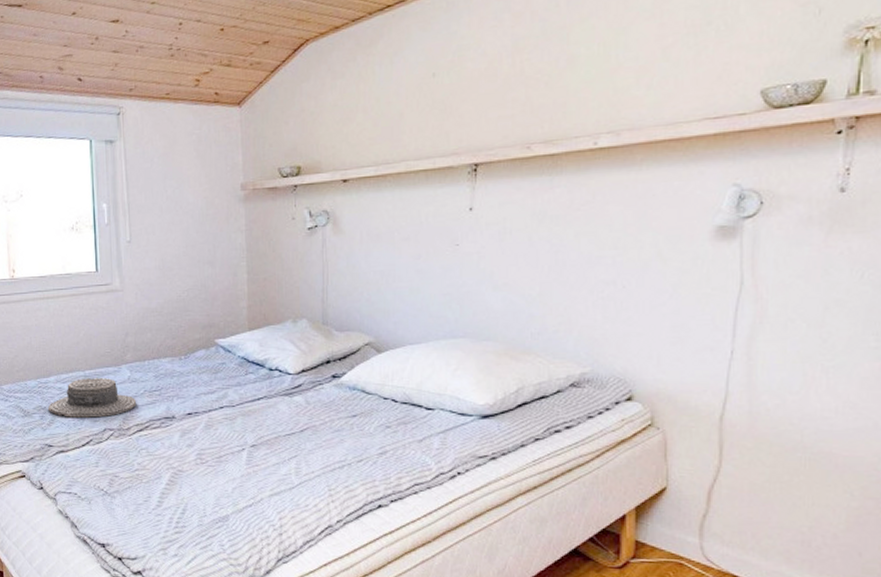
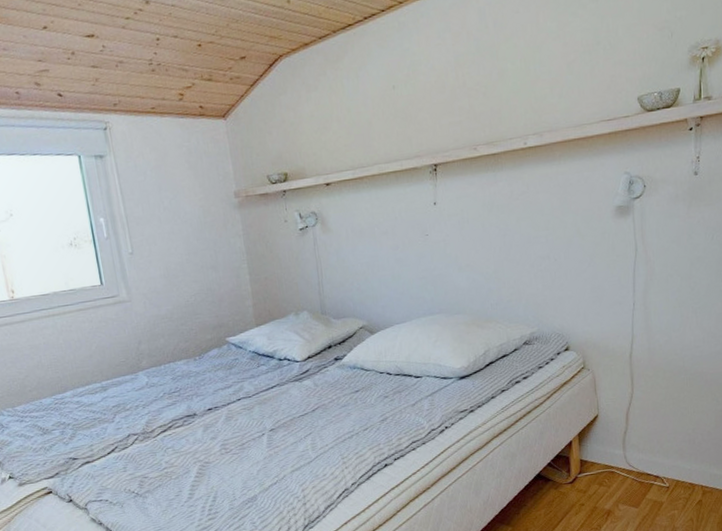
boater hat: present [47,377,137,418] -> none [67,386,158,429]

